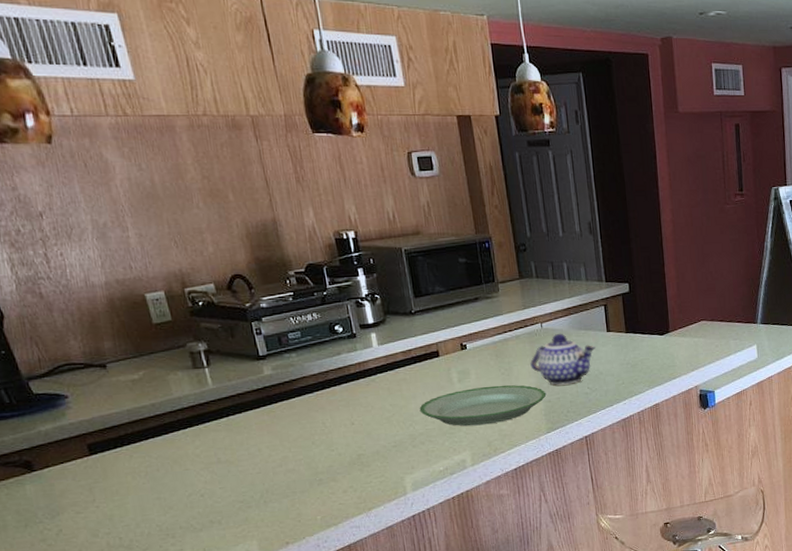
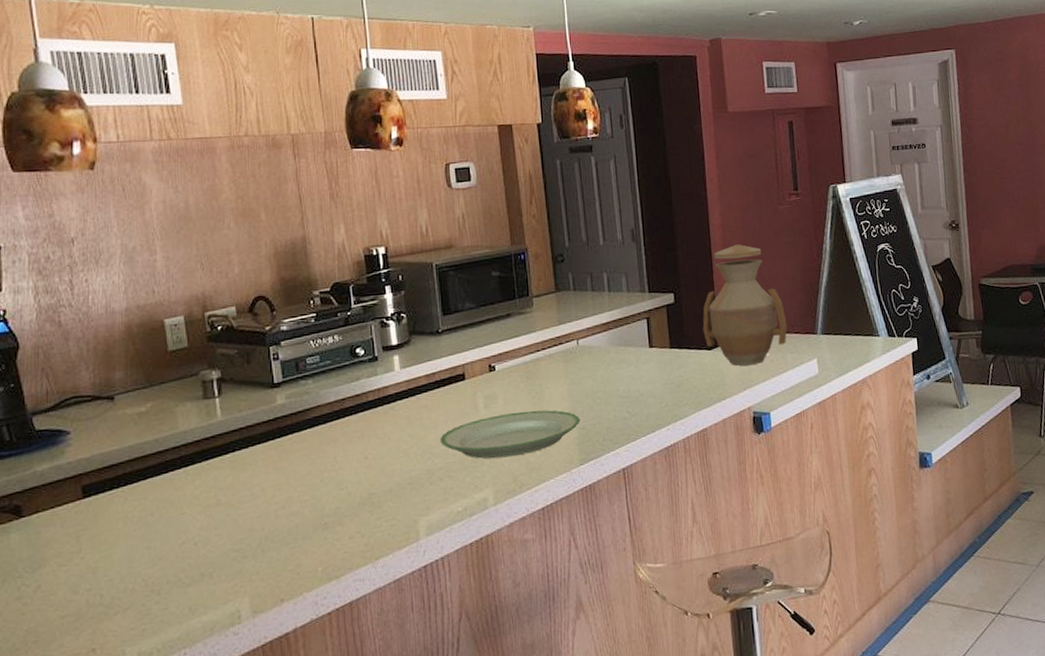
teapot: present [530,333,596,385] -> none [564,350,636,410]
vase: none [655,239,731,350] -> present [702,244,788,366]

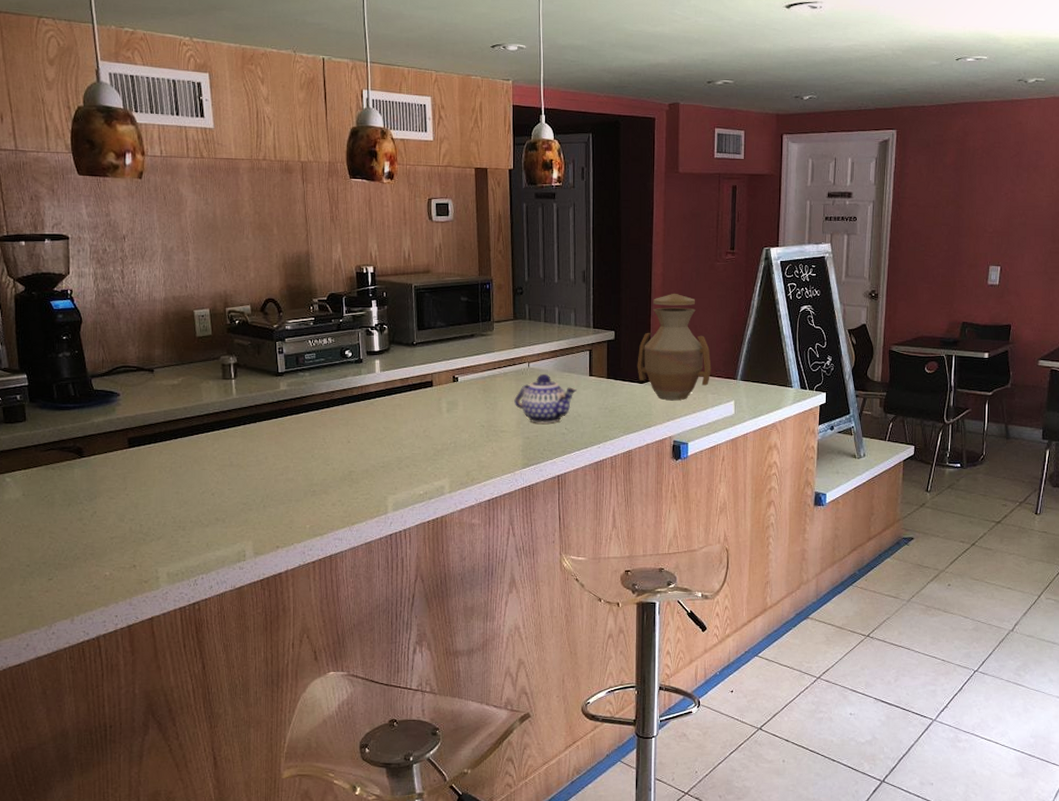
plate: present [440,410,581,459] -> none [409,418,526,455]
teapot: none [564,350,636,410] -> present [514,373,577,424]

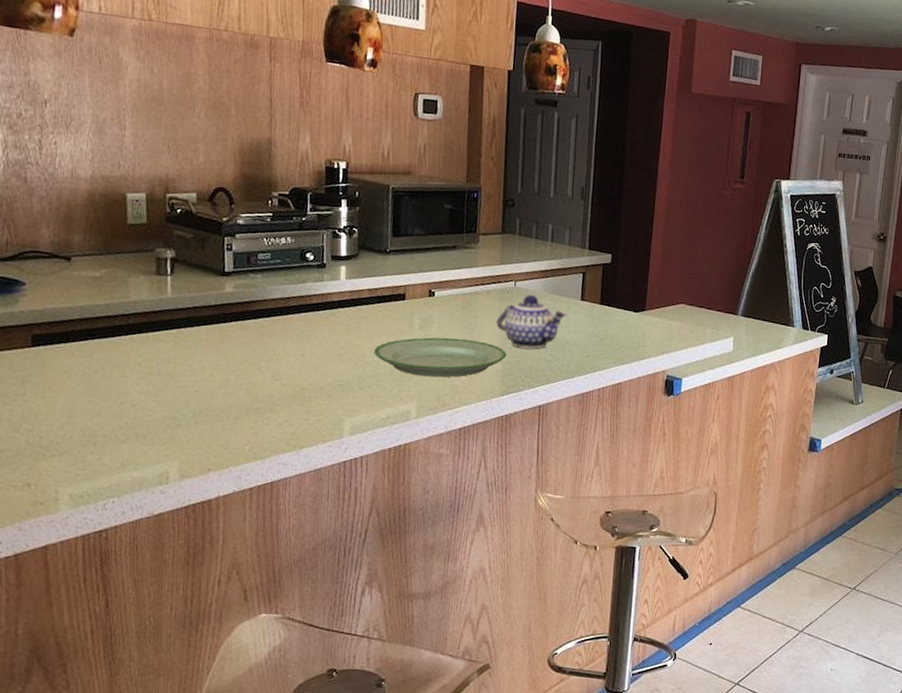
plate: none [409,418,526,455] -> present [374,337,507,378]
vase: present [637,293,711,400] -> none [633,218,712,333]

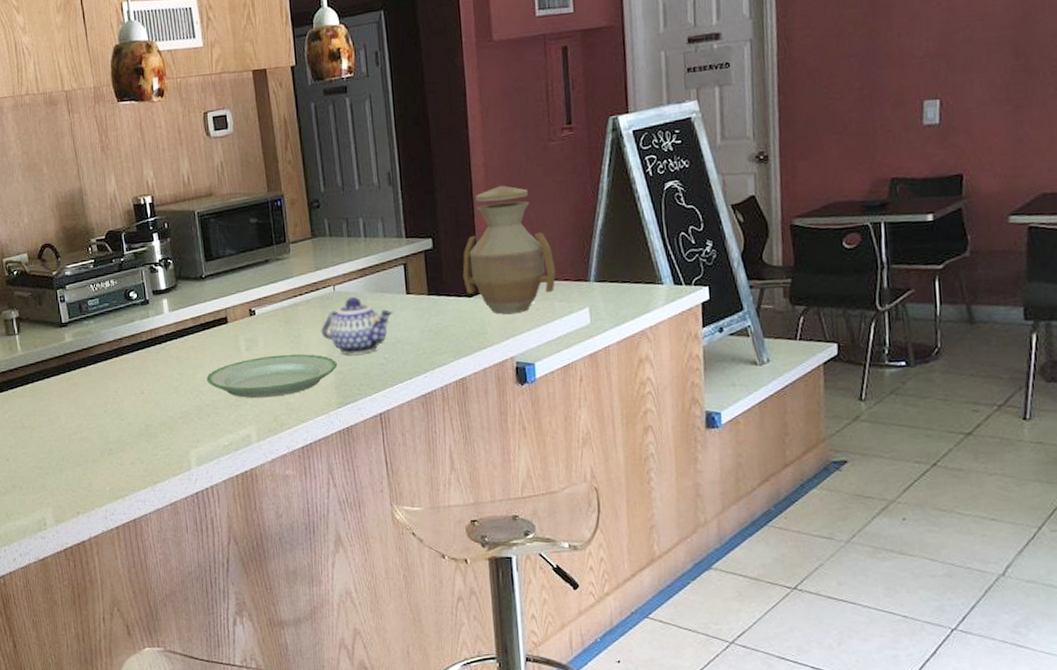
vase: none [633,218,712,333] -> present [462,185,556,314]

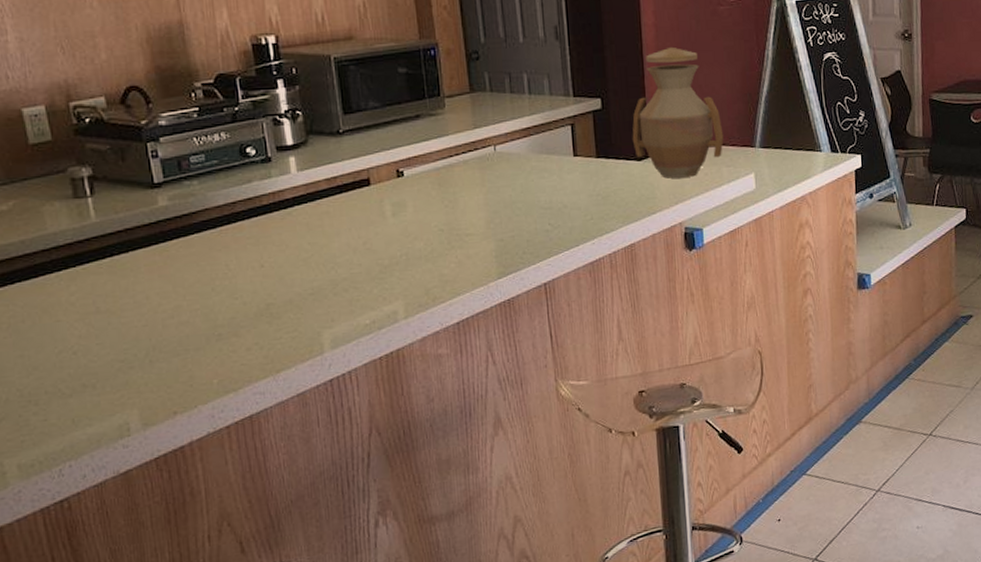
plate: present [206,354,338,399] -> none [343,220,498,270]
teapot: present [321,296,393,355] -> none [480,157,559,221]

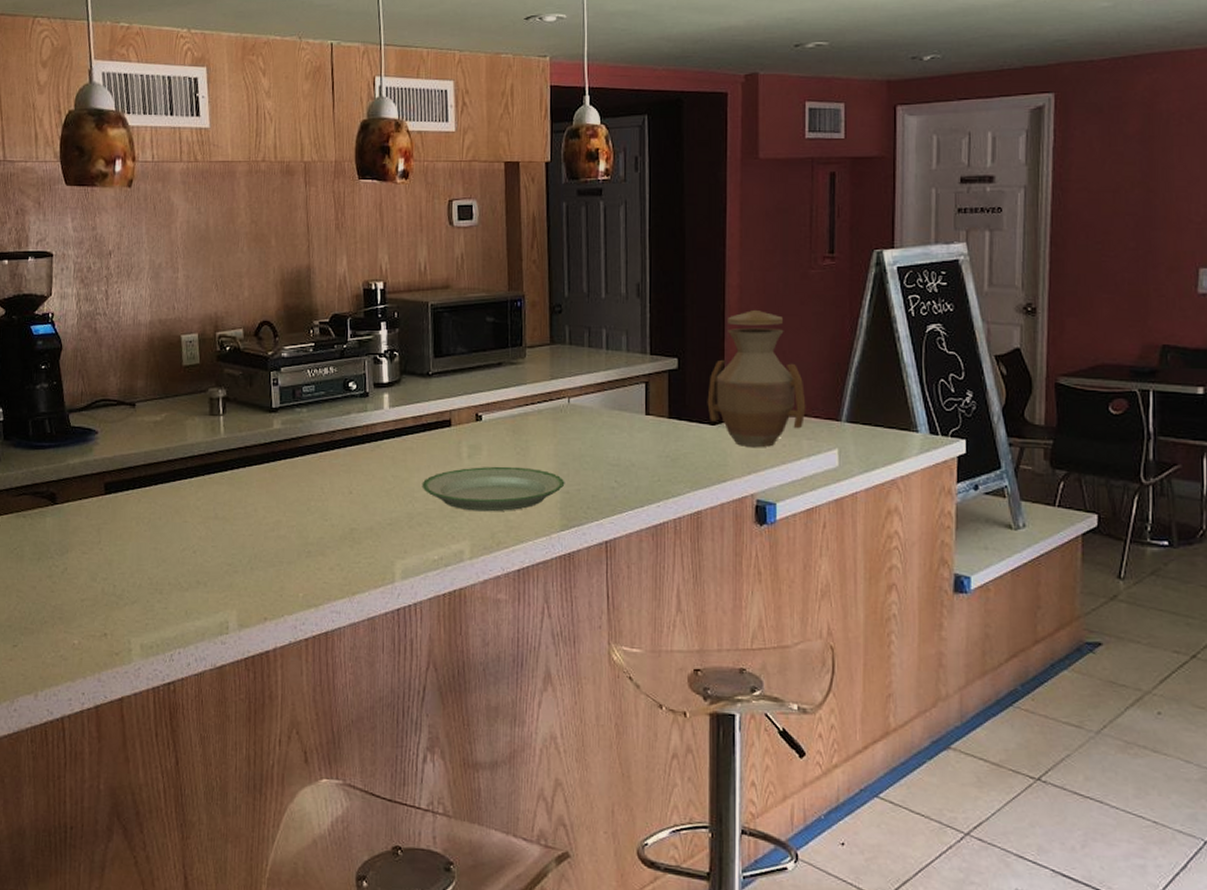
plate: none [343,220,498,270] -> present [422,466,565,512]

